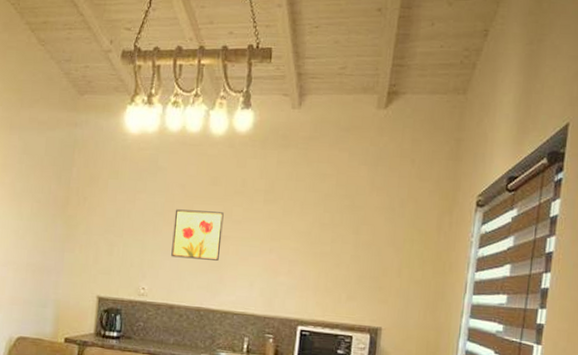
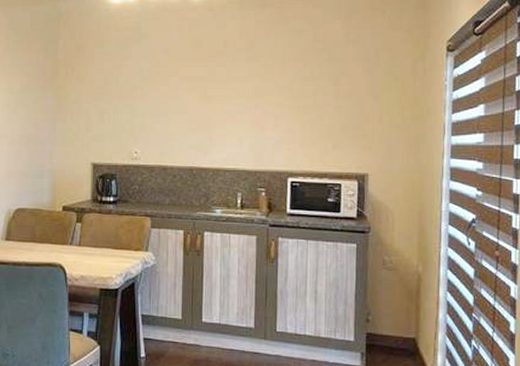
wall art: present [171,209,224,261] -> none [161,73,208,120]

